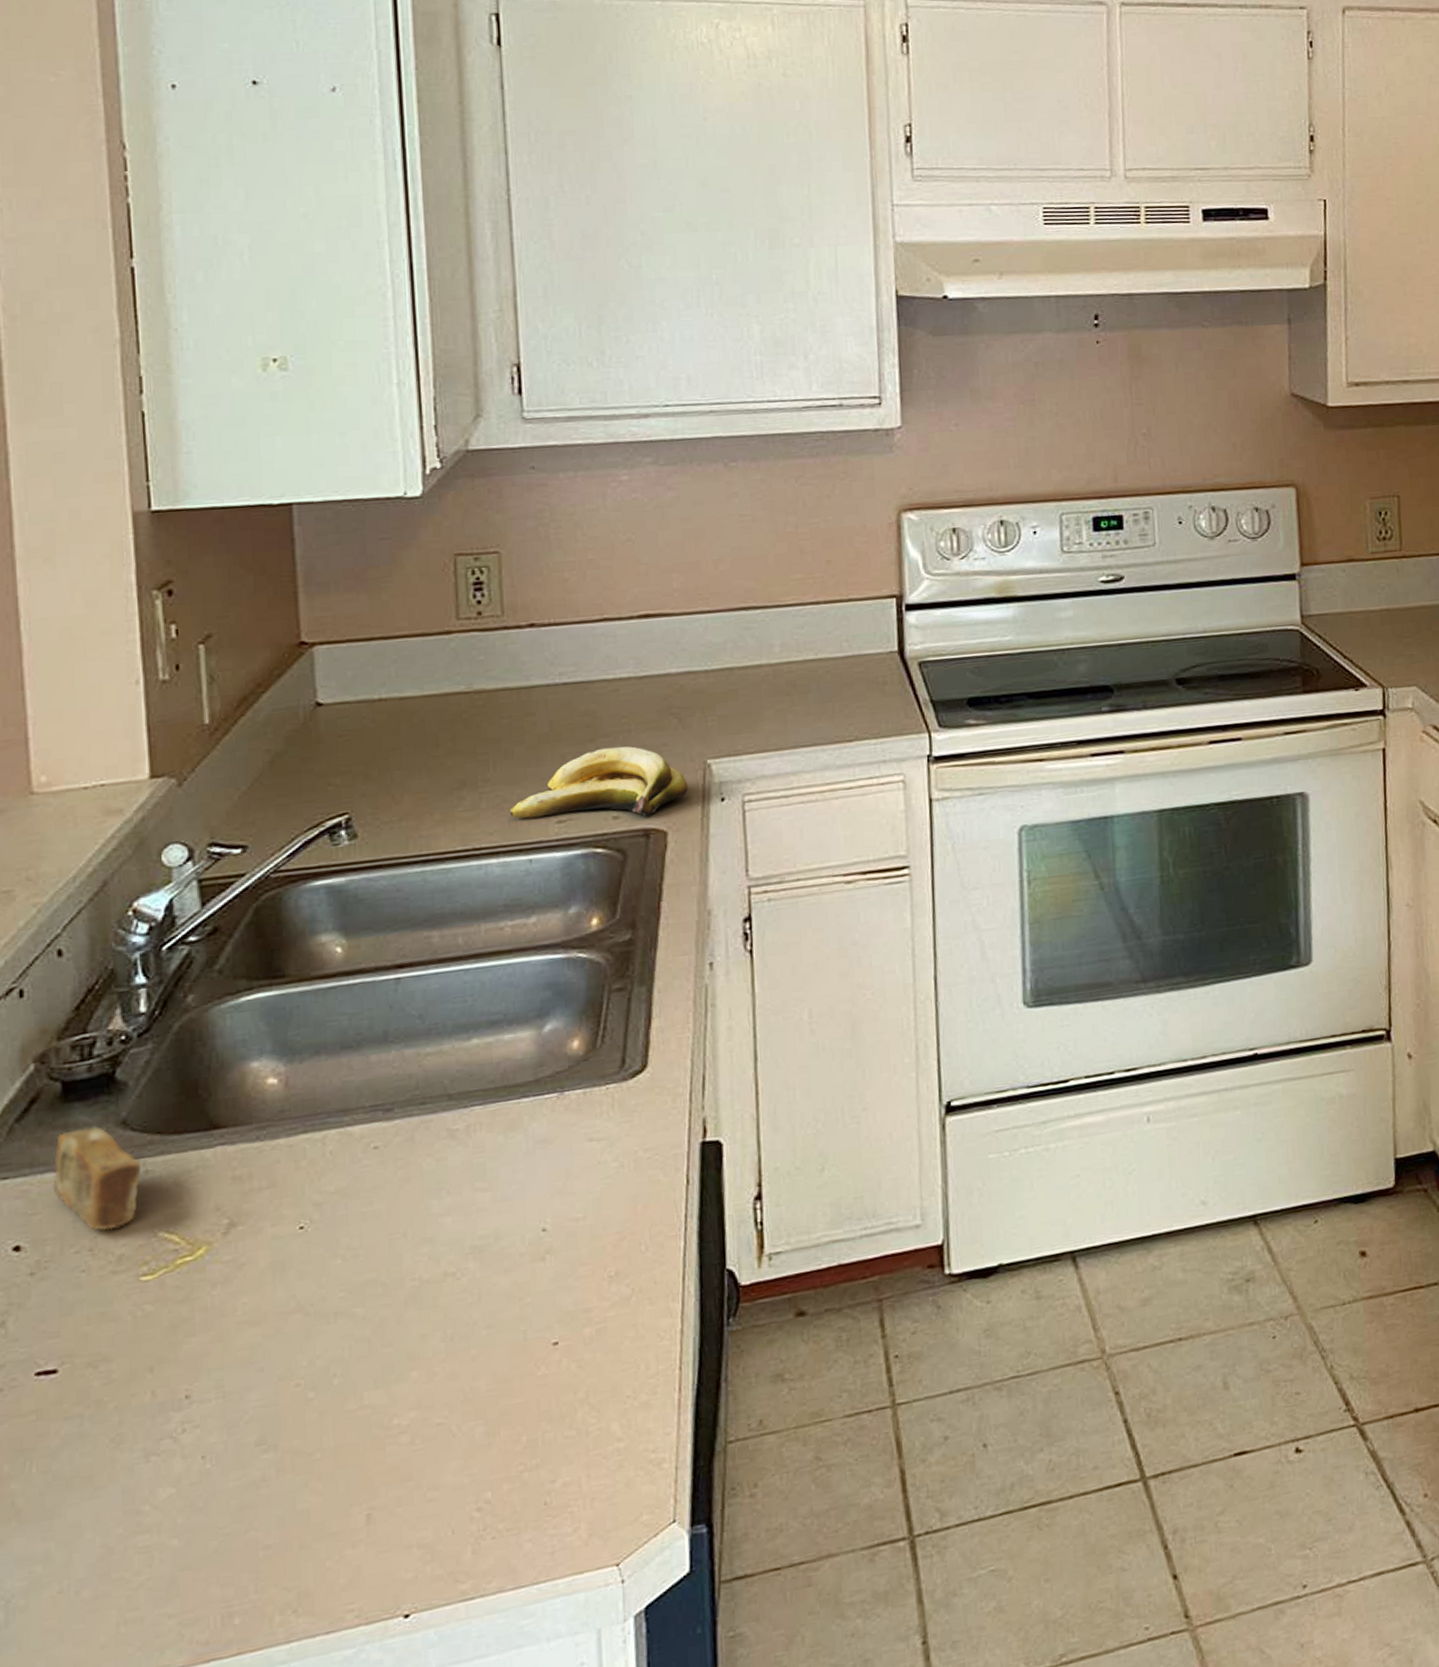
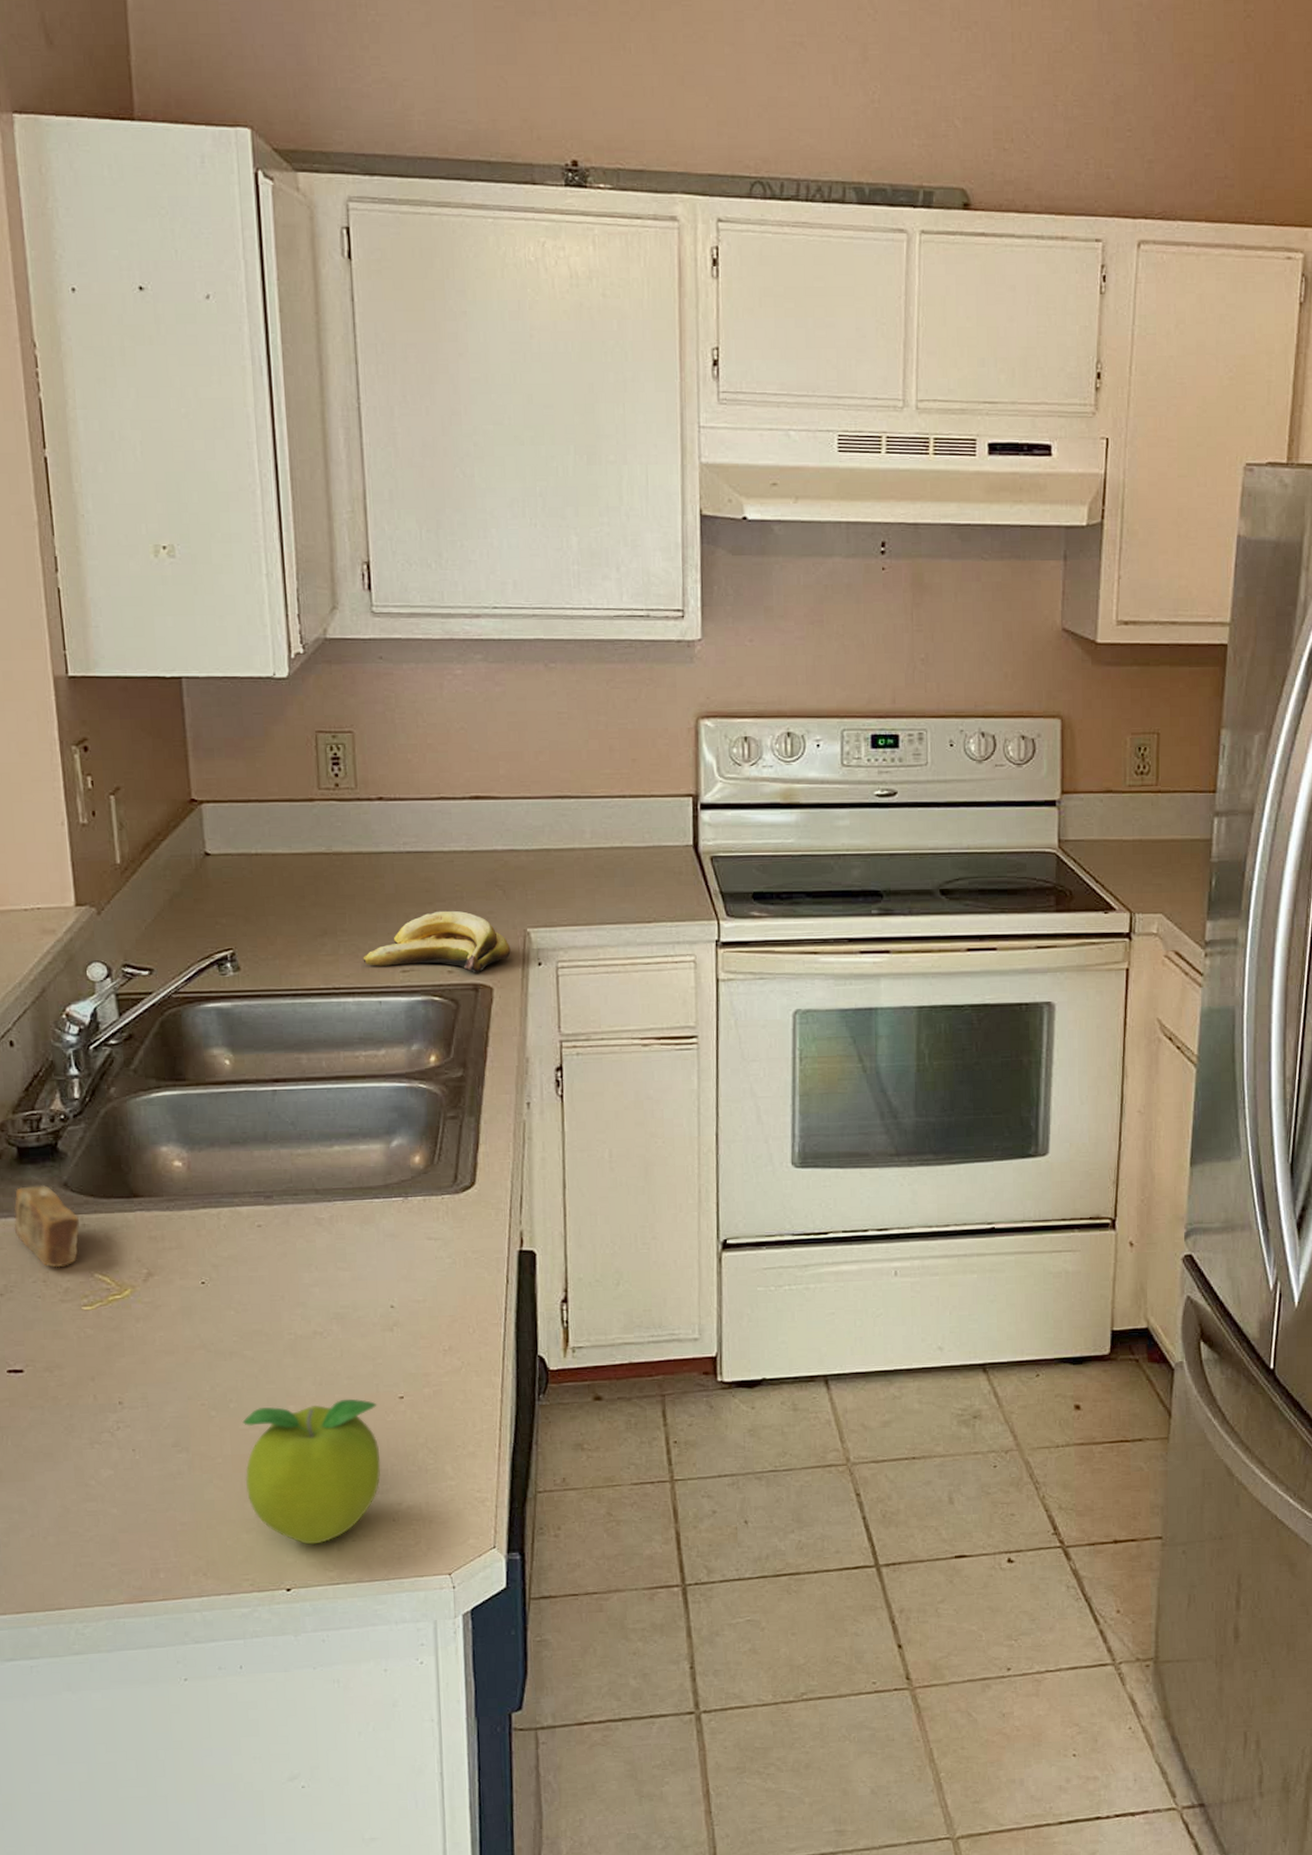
fruit: none [349,1352,529,1552] -> present [242,1398,381,1545]

